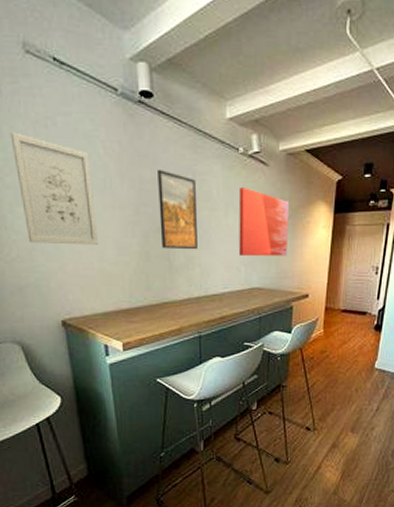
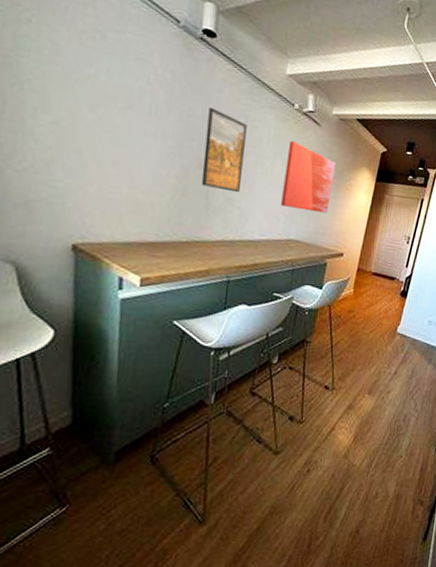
wall art: present [10,132,99,245] -> none [48,35,137,170]

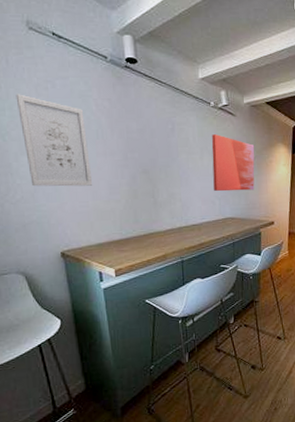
wall art: none [48,35,137,170] -> present [15,94,93,187]
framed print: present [202,107,247,193] -> none [142,121,178,188]

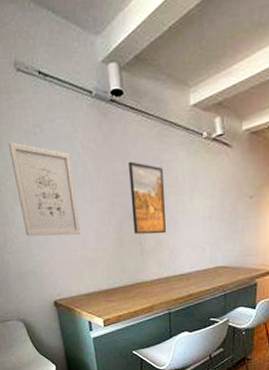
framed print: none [142,121,178,188] -> present [129,161,166,234]
wall art: present [211,134,255,192] -> none [203,170,254,238]

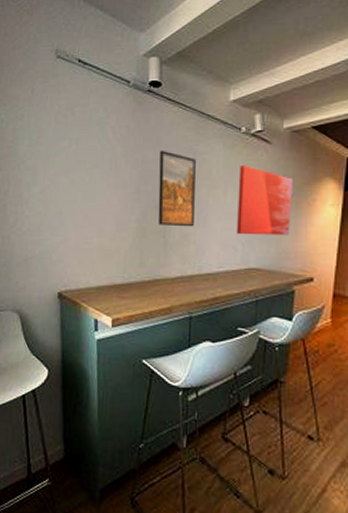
wall art: present [8,142,81,237] -> none [36,122,100,221]
wall art: none [203,170,254,238] -> present [237,165,294,236]

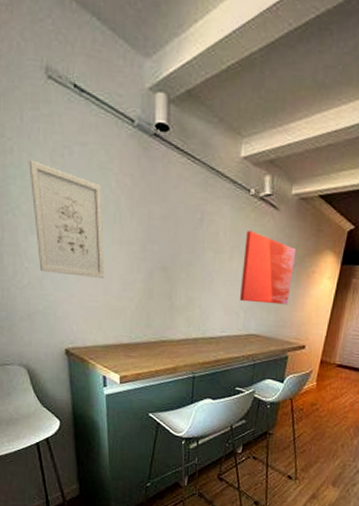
wall art: none [36,122,100,221] -> present [28,160,105,278]
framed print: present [158,150,196,227] -> none [164,206,203,291]

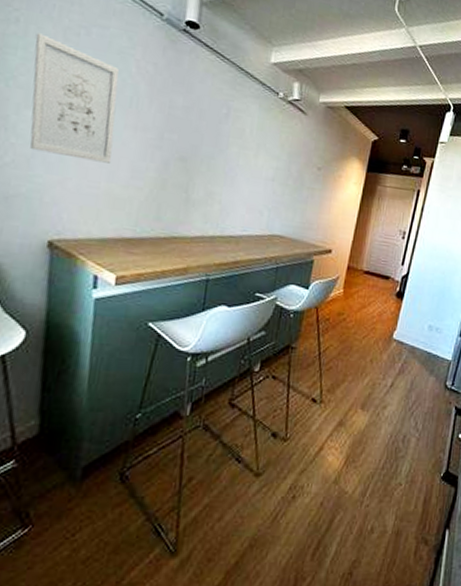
wall art: present [240,231,297,305] -> none [264,131,324,207]

